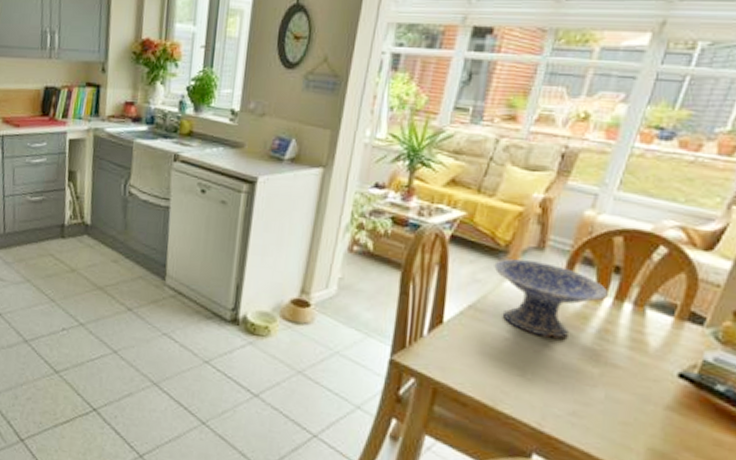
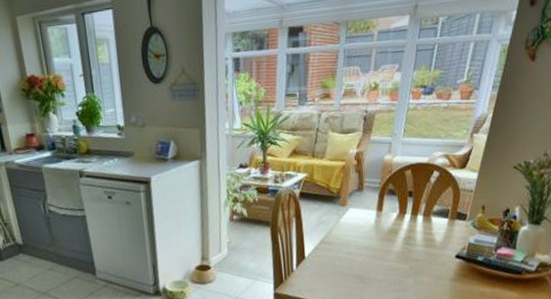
decorative bowl: present [494,259,608,339] -> none [332,199,407,252]

